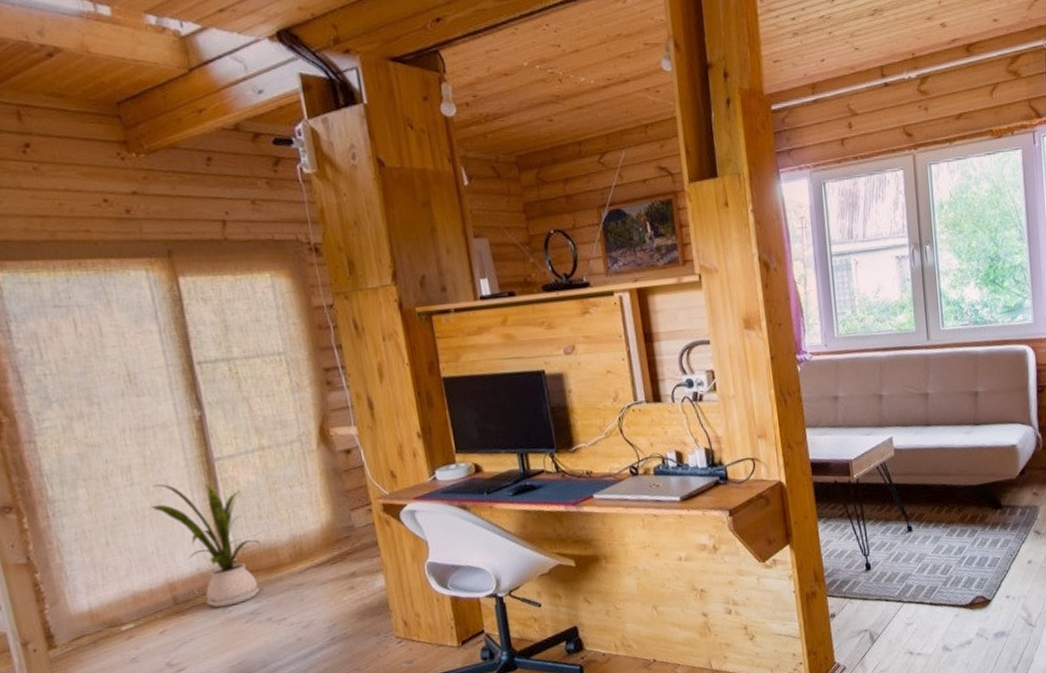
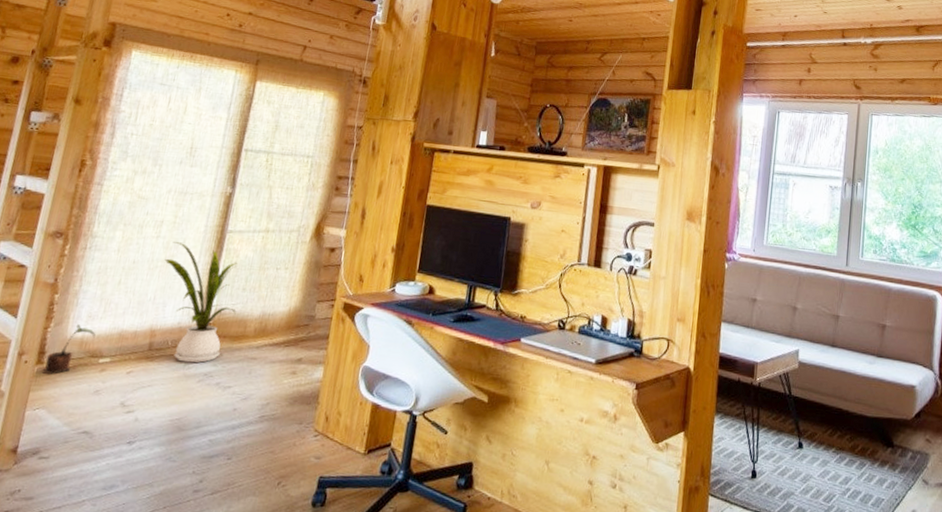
potted plant: none [57,598,105,657] -> present [43,324,96,374]

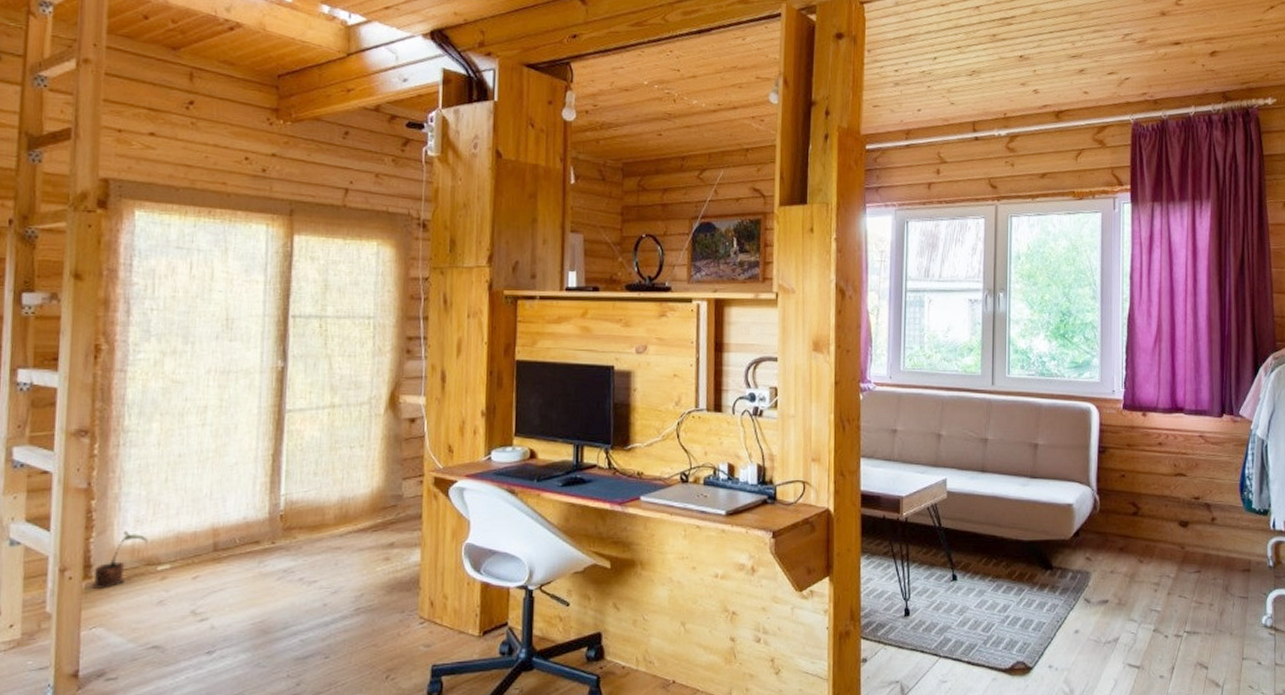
house plant: present [164,242,238,363] -> none [216,428,310,560]

